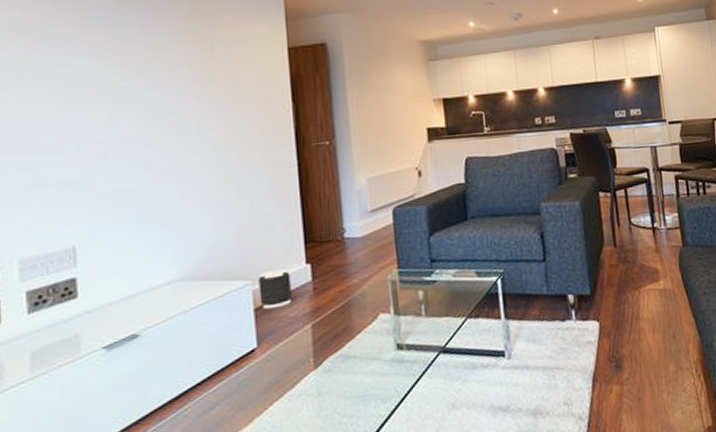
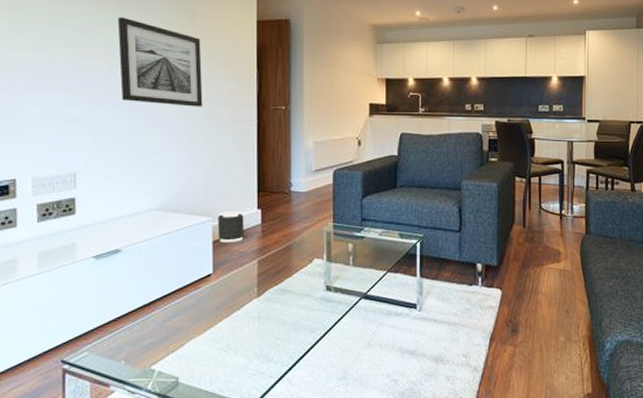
wall art: none [118,57,230,155] -> present [117,17,203,107]

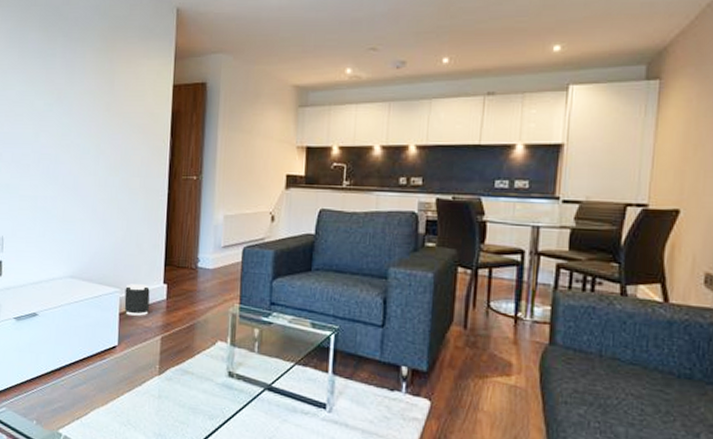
wall art: present [117,17,203,107] -> none [44,85,118,176]

